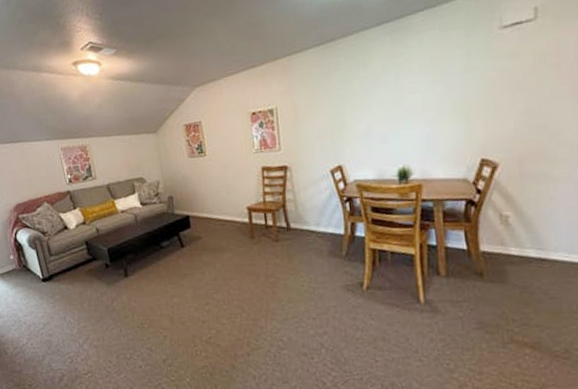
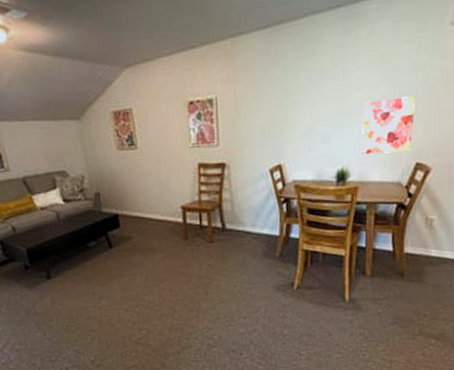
wall art: none [419,95,474,153] -> present [361,96,415,155]

